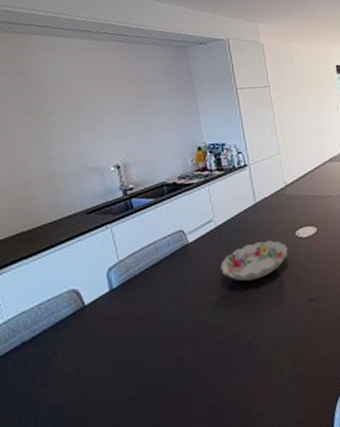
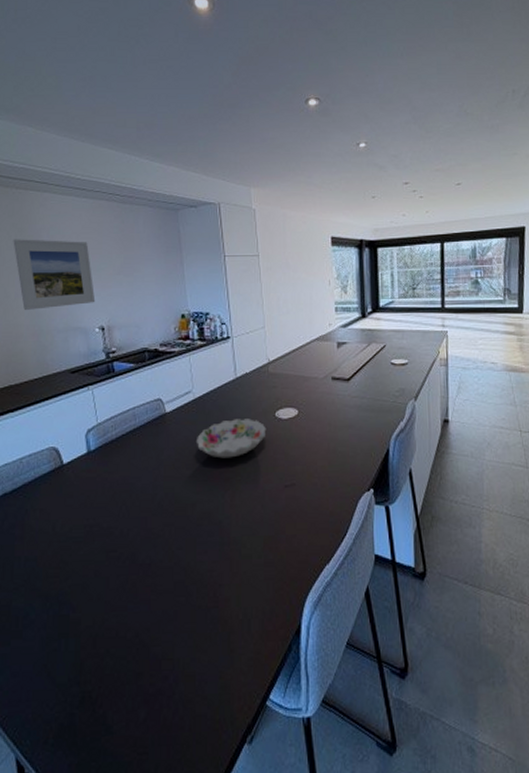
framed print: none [16,82,109,155] -> present [13,239,96,310]

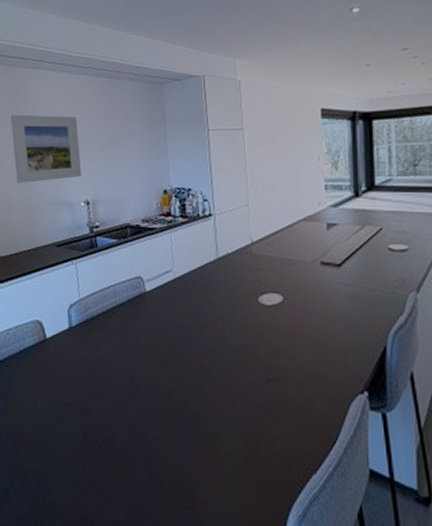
decorative bowl: present [196,419,266,458] -> none [175,302,249,345]

